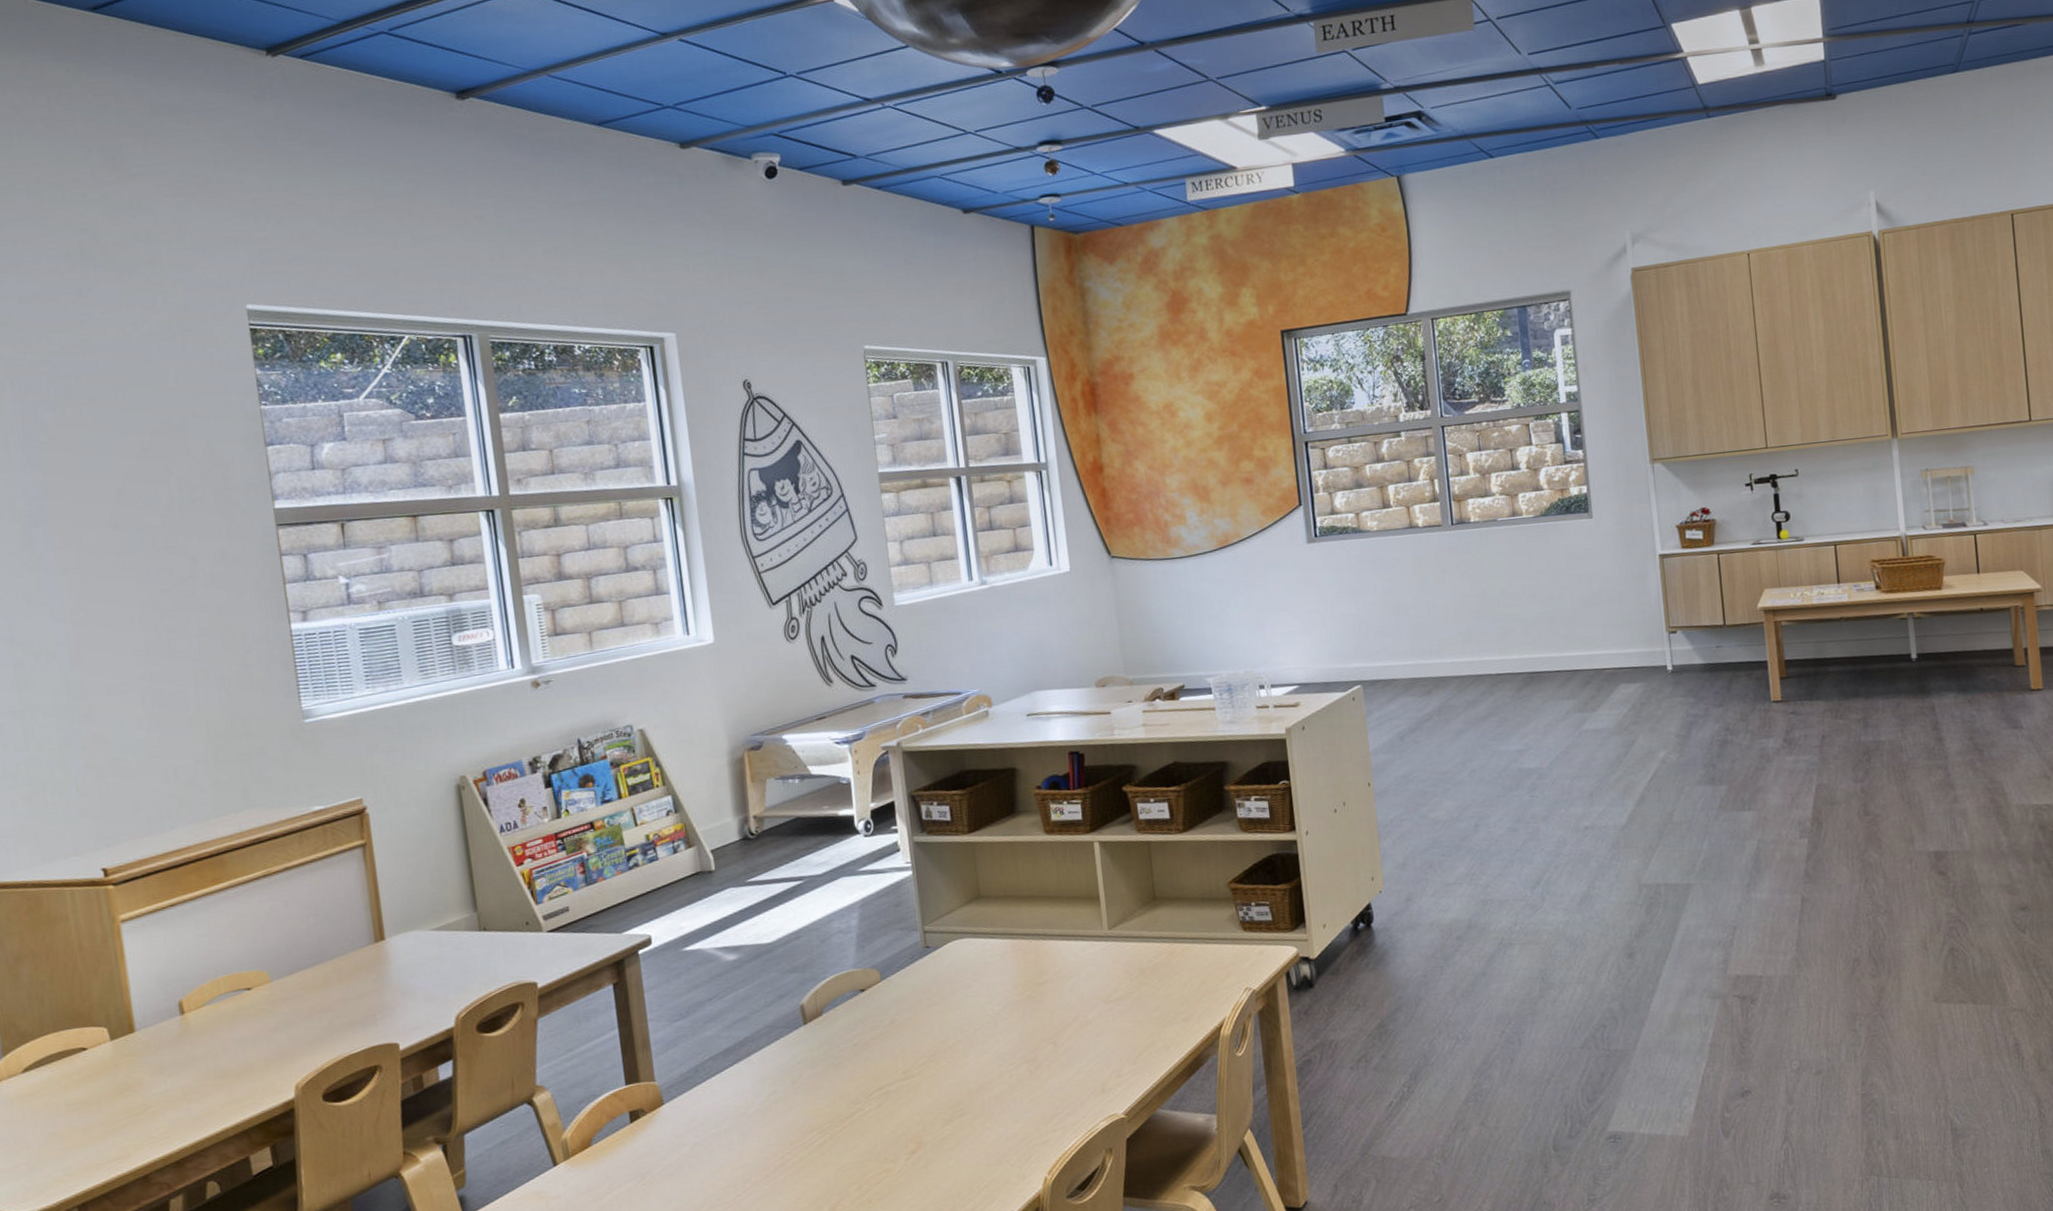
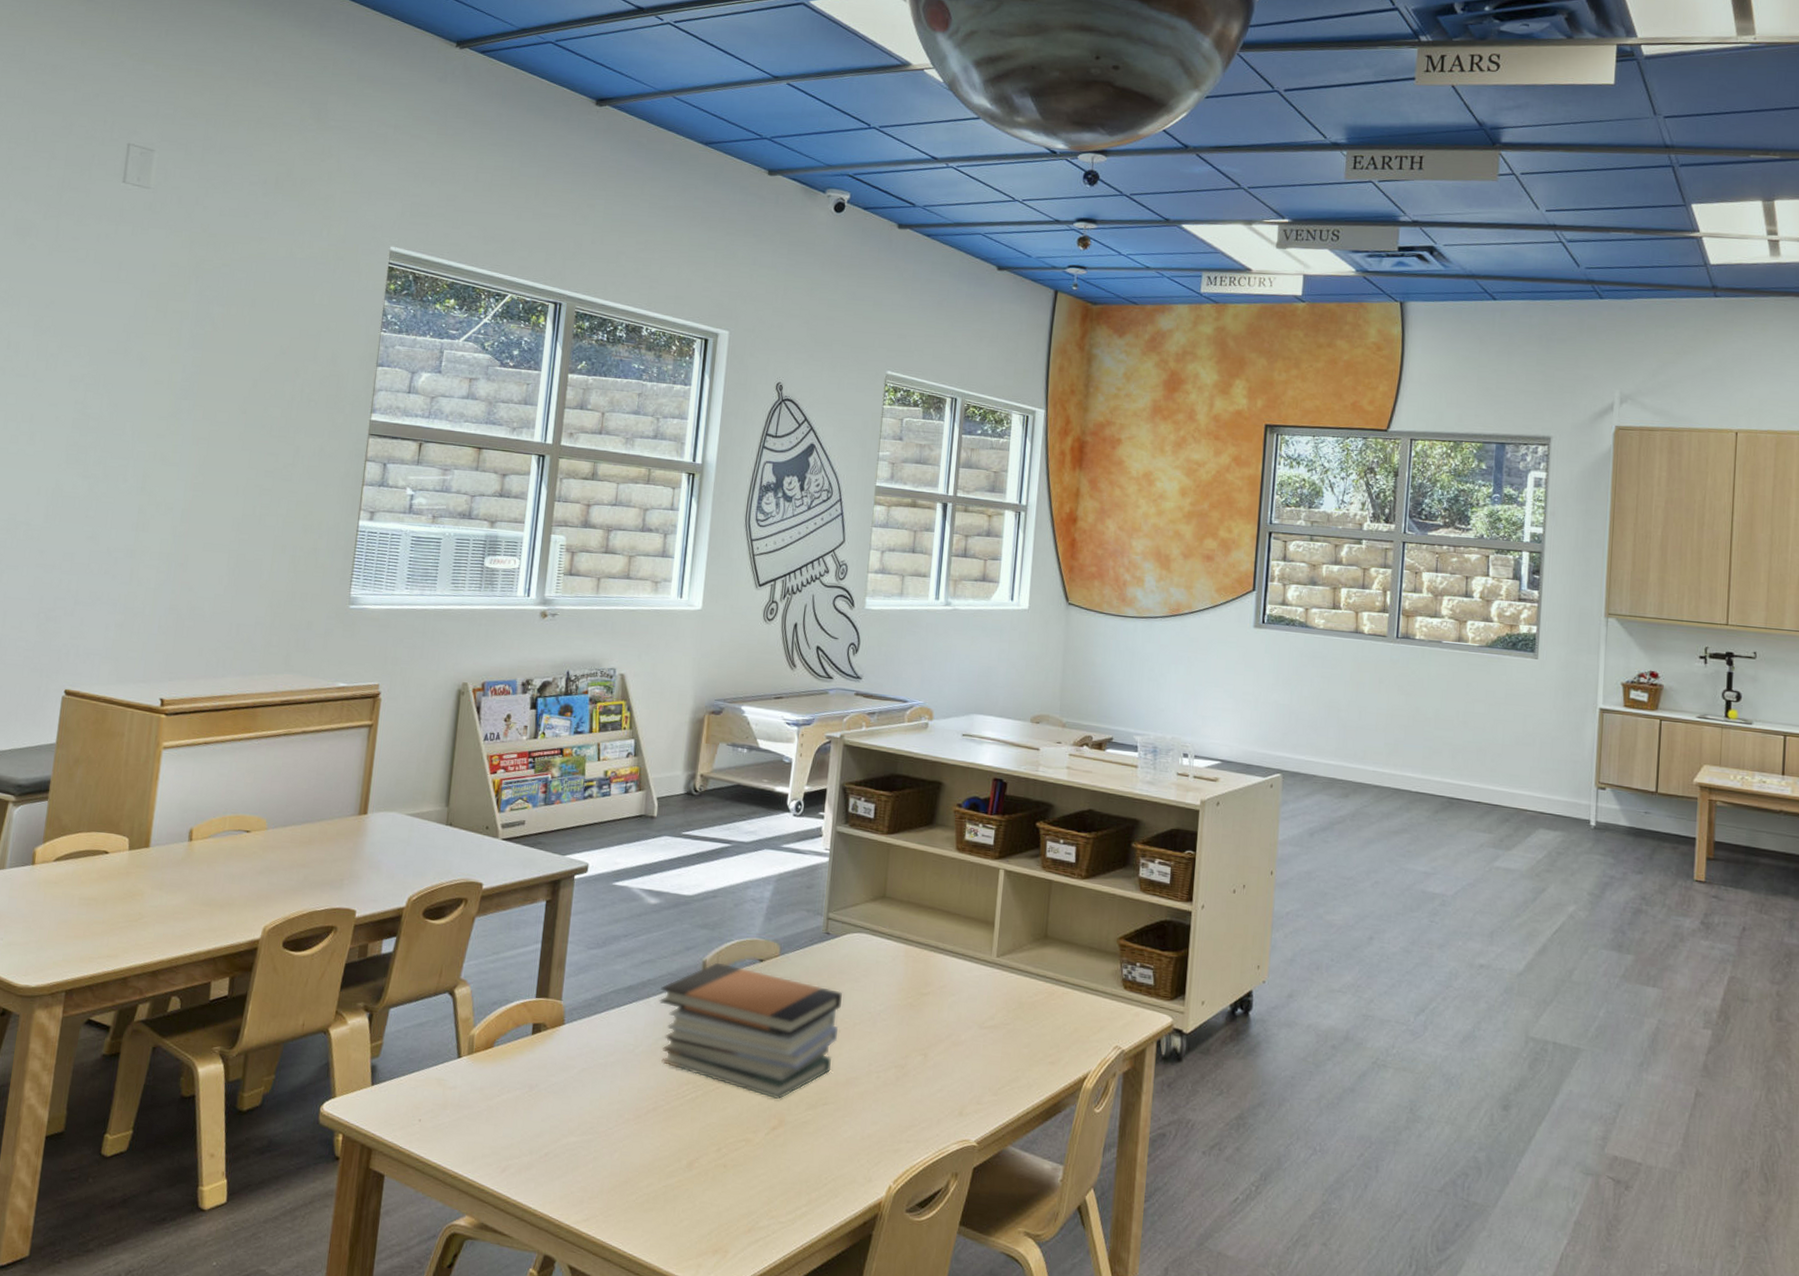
book stack: none [760,1001,961,1124] -> present [659,962,842,1100]

